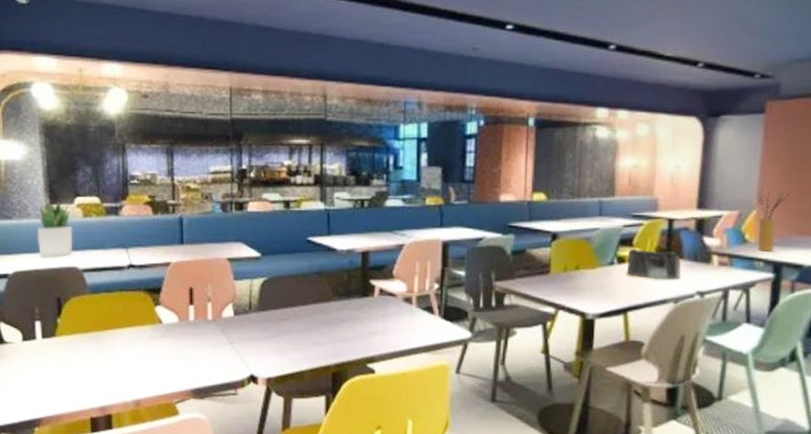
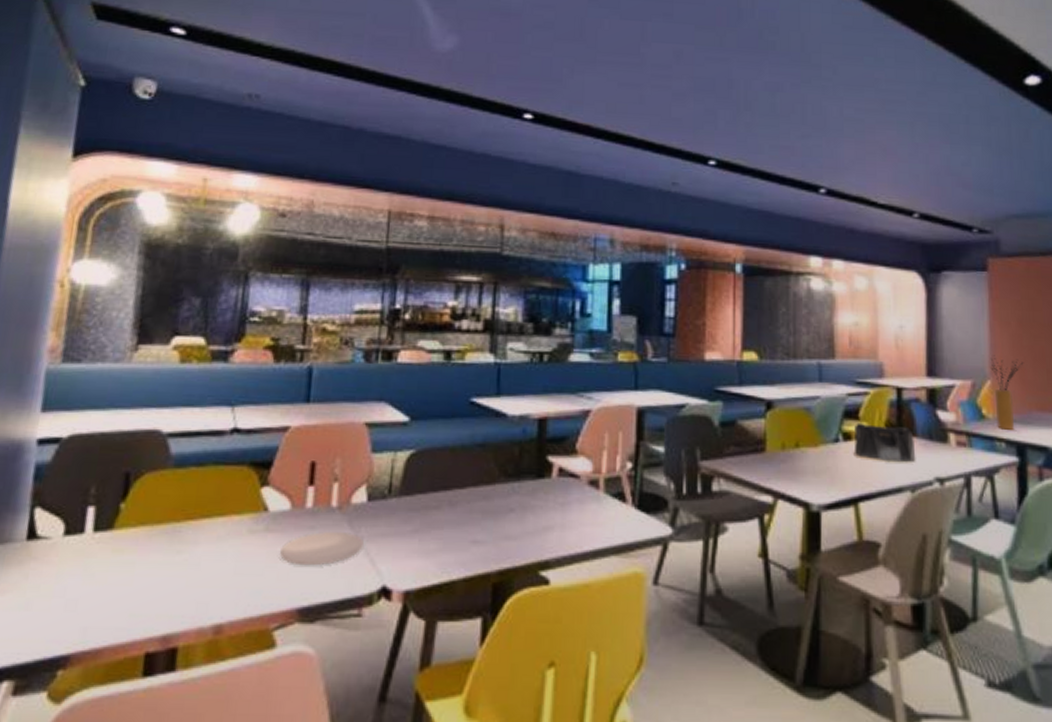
planter: present [36,197,73,259] -> none [110,336,166,418]
plate: none [174,337,234,361] -> present [280,532,364,566]

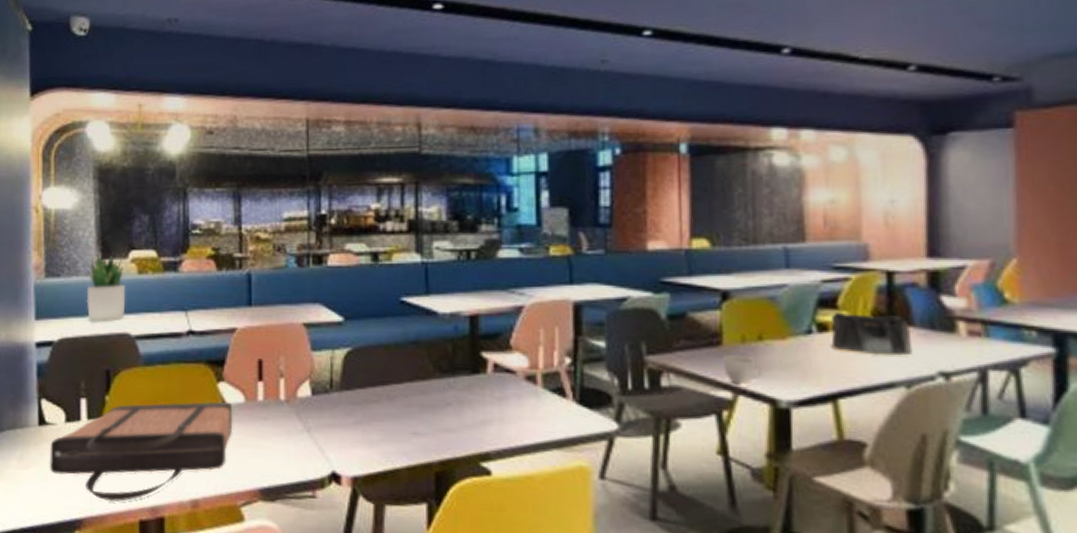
shopping bag: none [33,509,276,632] -> present [49,401,233,502]
planter: none [110,336,166,418] -> present [86,251,126,323]
plate: present [280,532,364,566] -> none [240,422,312,452]
cup: none [766,461,798,490] -> present [723,355,762,385]
vase: present [990,355,1024,430] -> none [1016,228,1066,316]

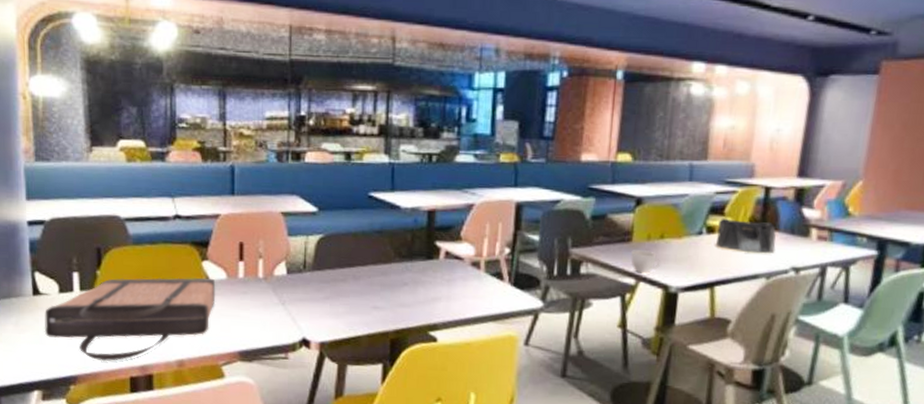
planter: present [86,251,126,323] -> none [75,139,115,206]

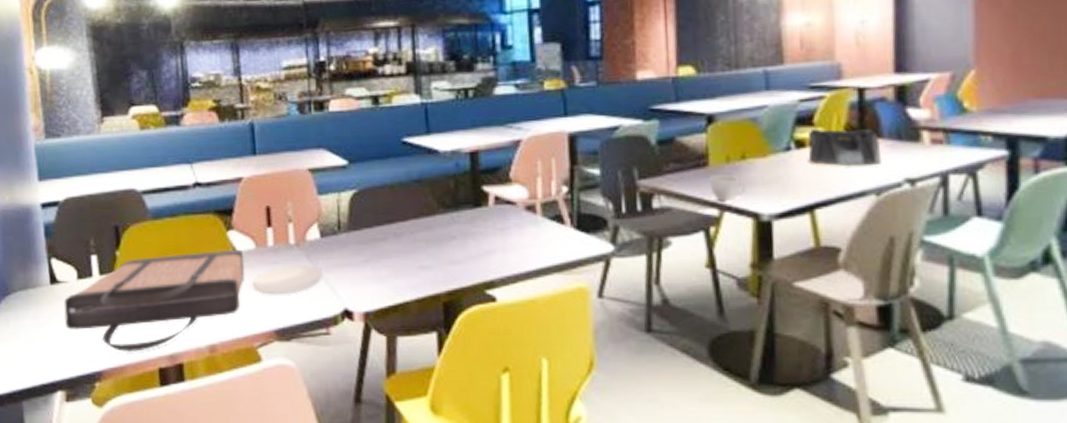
plate: none [222,296,286,321] -> present [252,265,323,295]

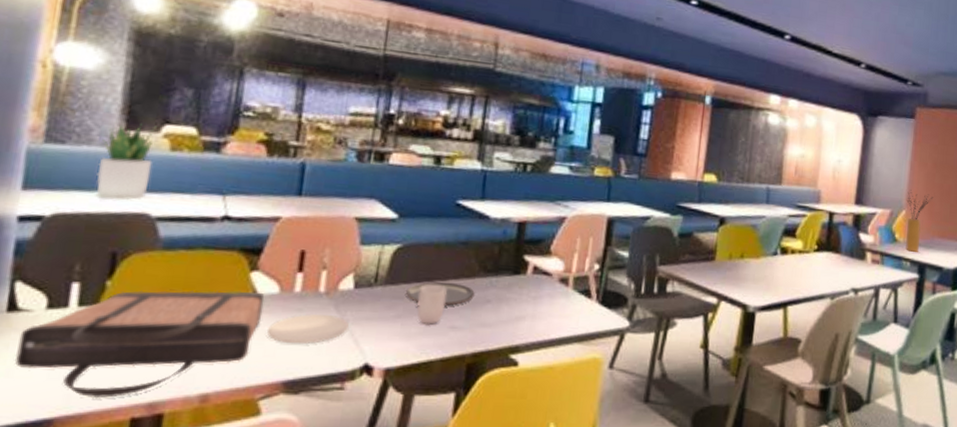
planter: none [86,108,130,181] -> present [96,122,157,200]
plate: none [370,222,438,246] -> present [406,281,475,306]
cup: none [382,226,411,266] -> present [417,285,447,325]
cup: present [709,175,746,202] -> none [713,269,740,293]
saddlebag: present [808,128,882,167] -> none [788,240,839,276]
vase: none [974,41,1019,122] -> present [905,190,934,252]

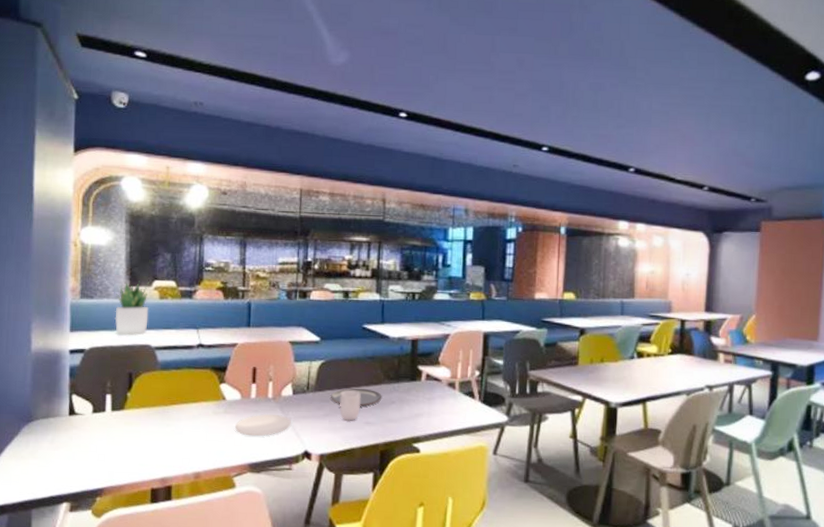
shopping bag: present [14,290,265,399] -> none [76,398,231,475]
vase: present [905,190,934,252] -> none [756,296,783,352]

